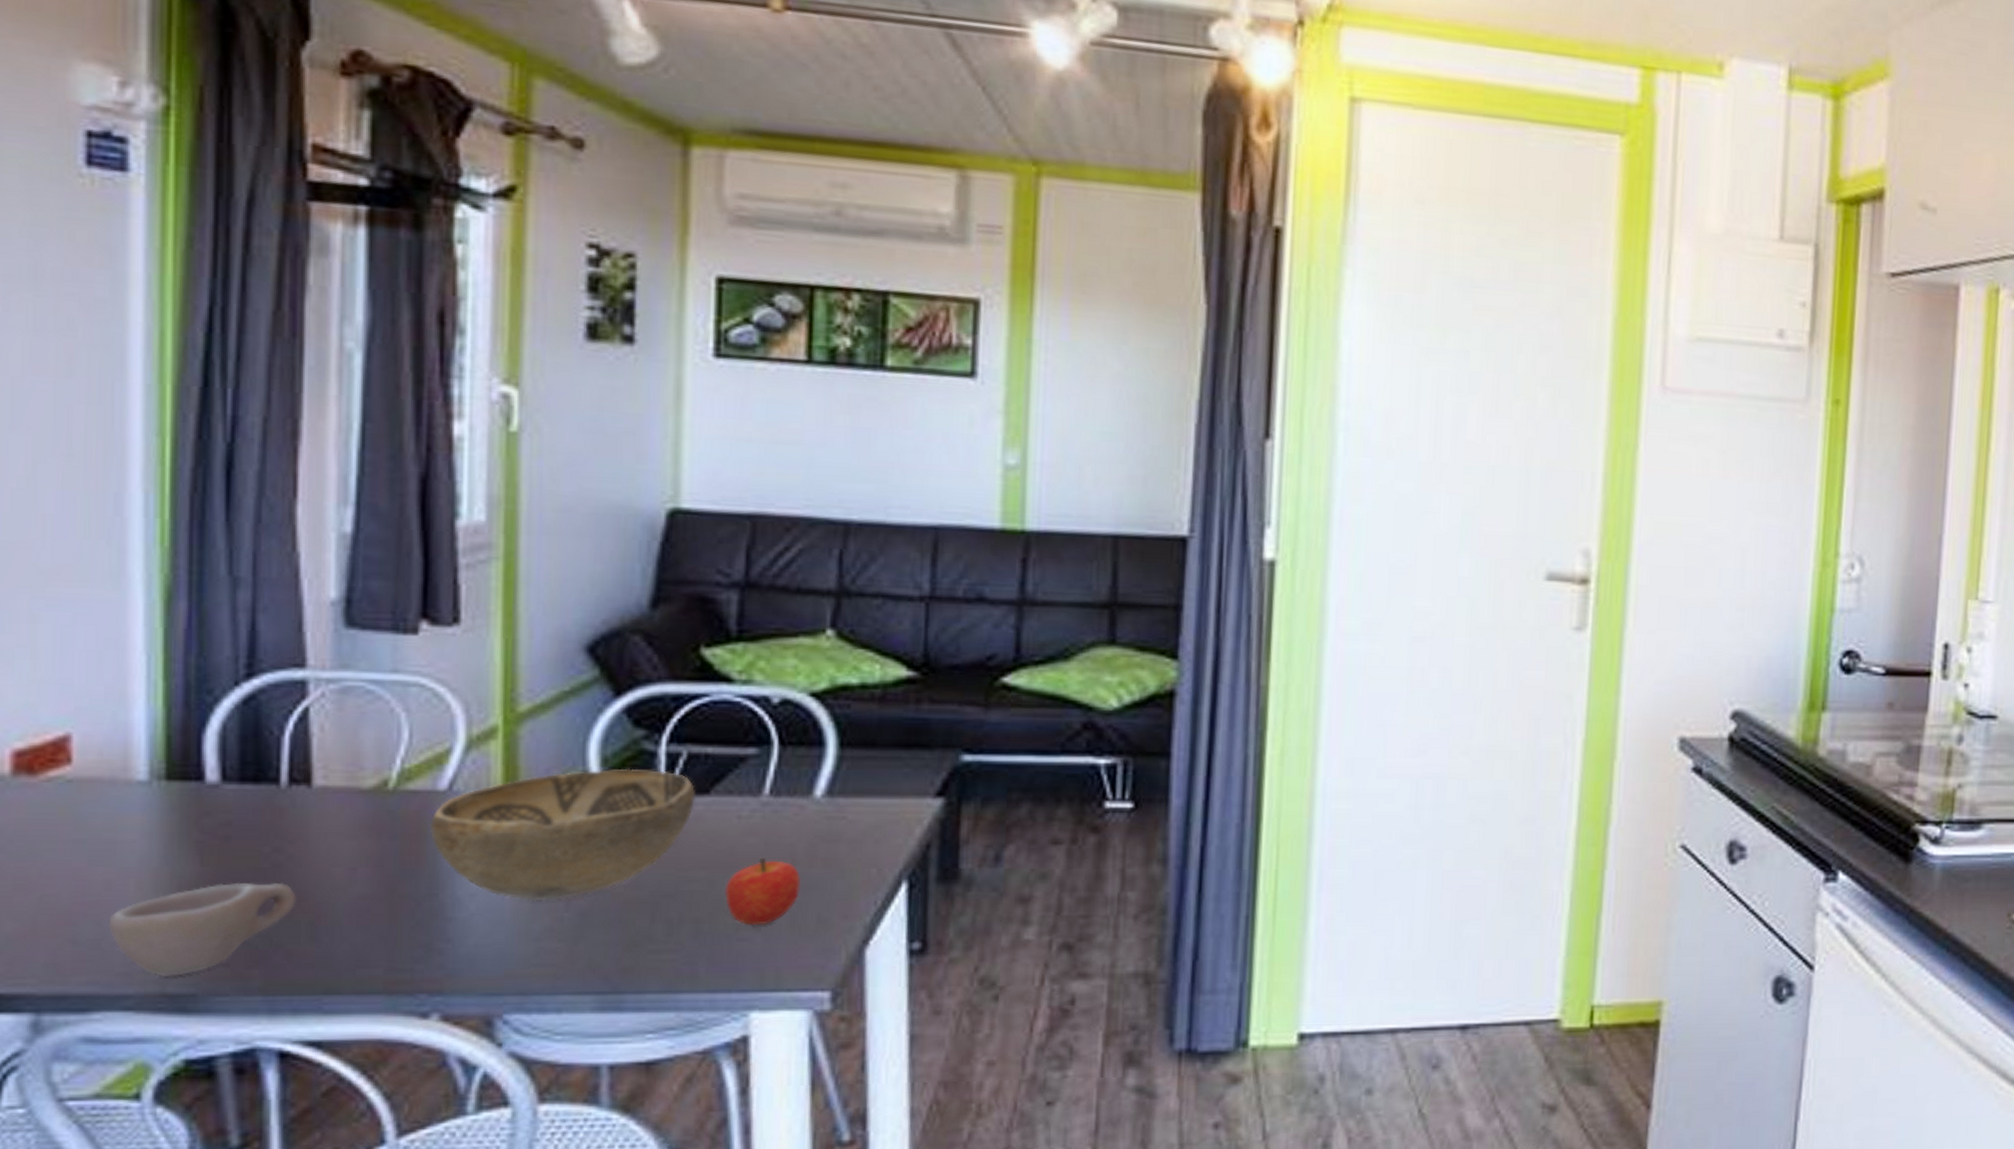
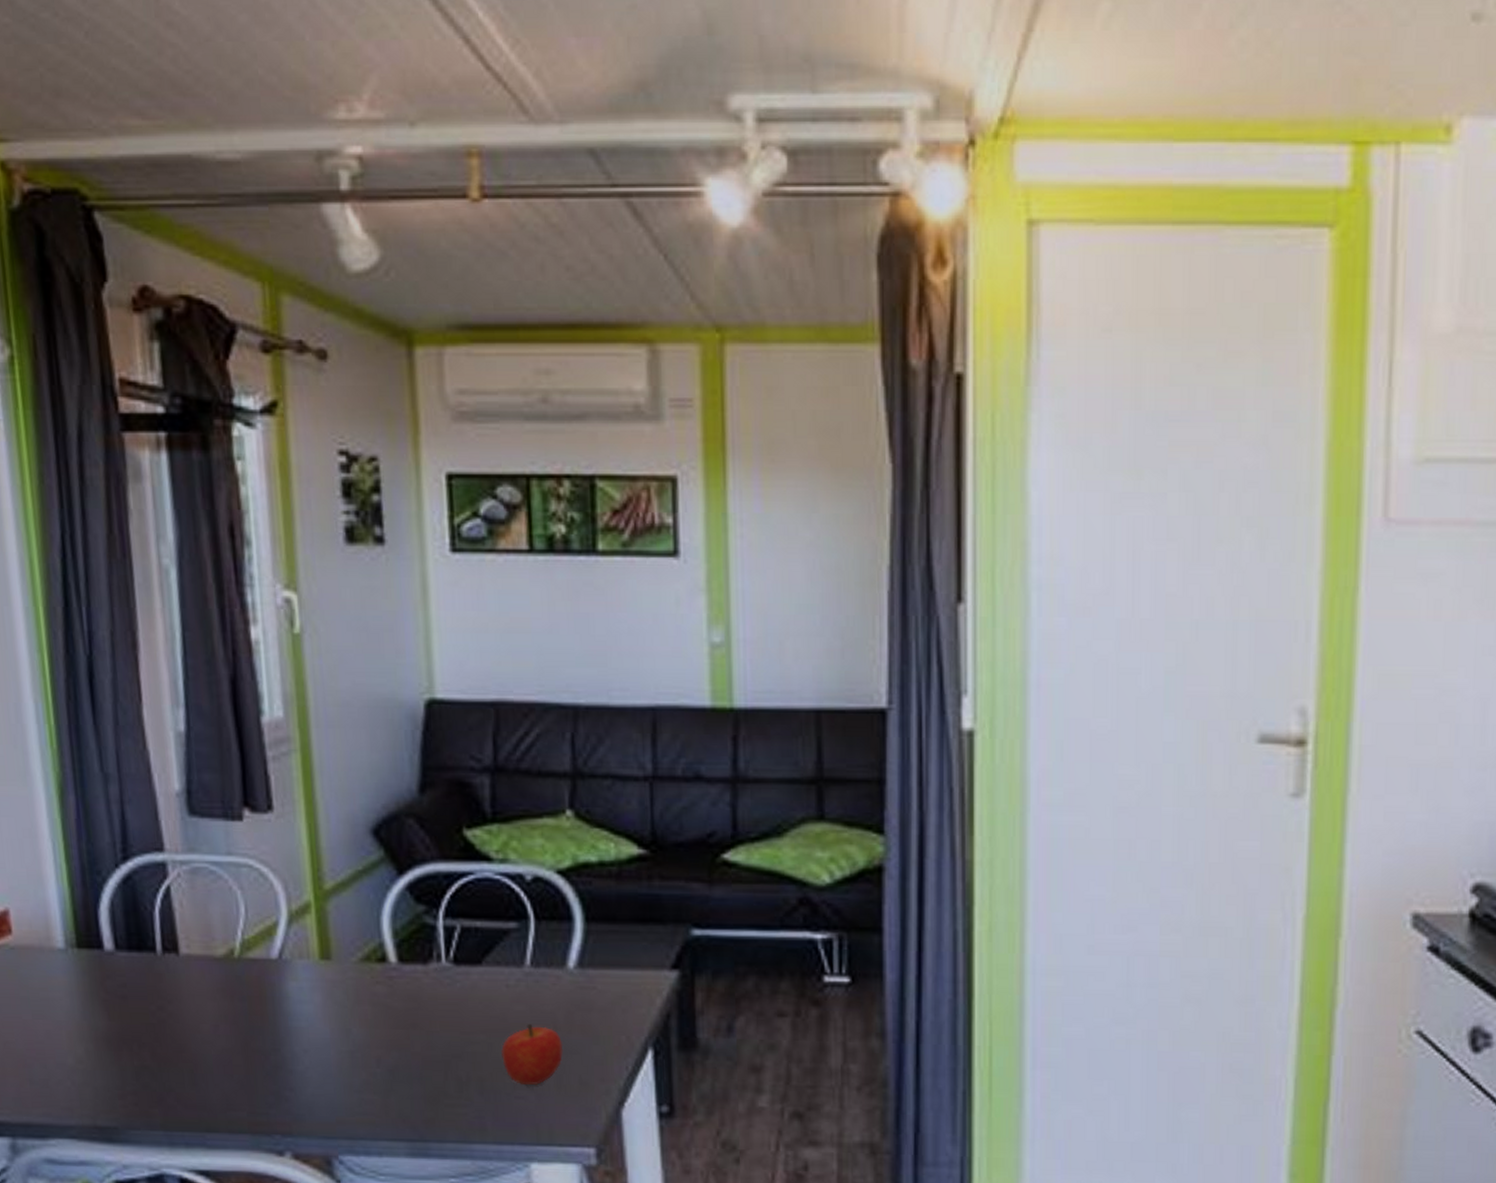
cup: present [108,883,296,976] -> none [51,1036,179,1112]
decorative bowl: present [429,768,697,902] -> none [267,940,471,1058]

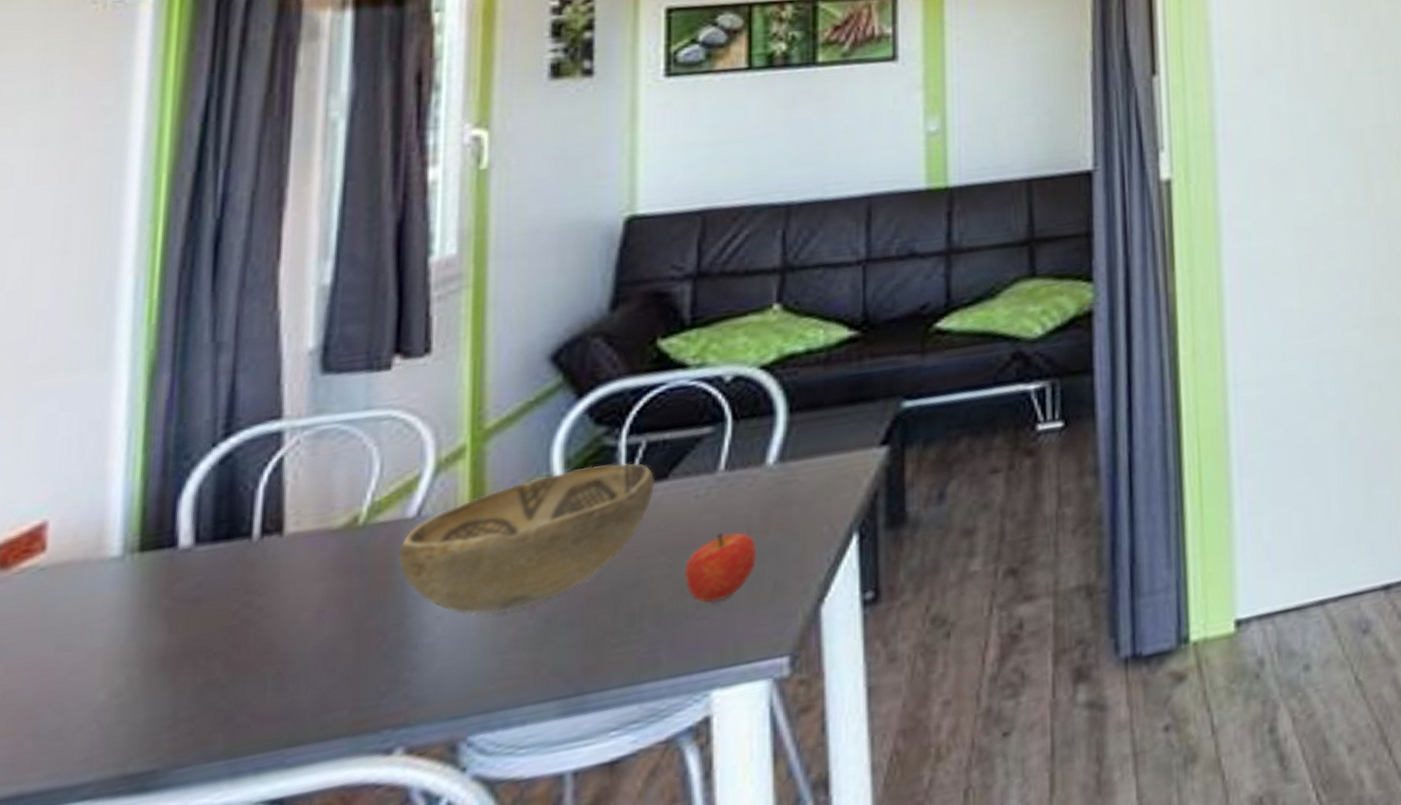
decorative bowl: none [267,940,471,1058] -> present [397,463,656,616]

